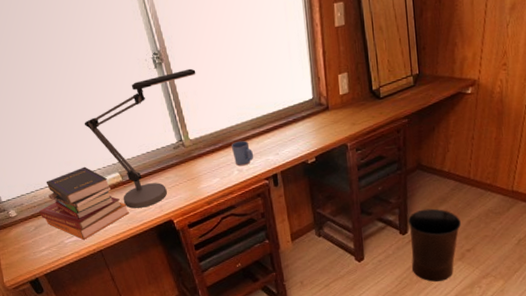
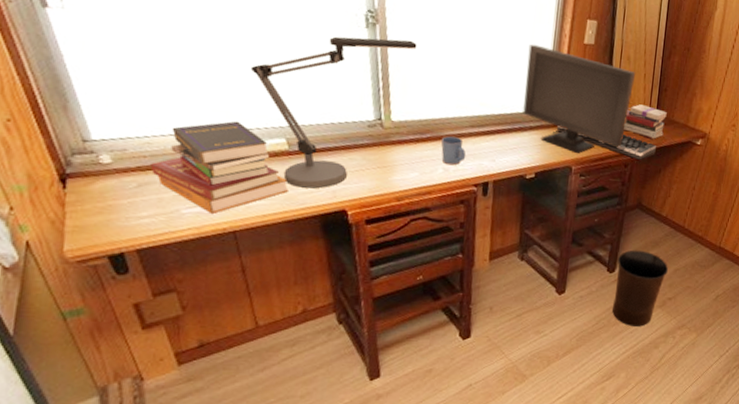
computer monitor: none [286,39,391,130] -> present [522,44,636,153]
computer keyboard: none [326,101,426,124] -> present [556,126,656,161]
books: none [388,68,430,100] -> present [624,104,667,139]

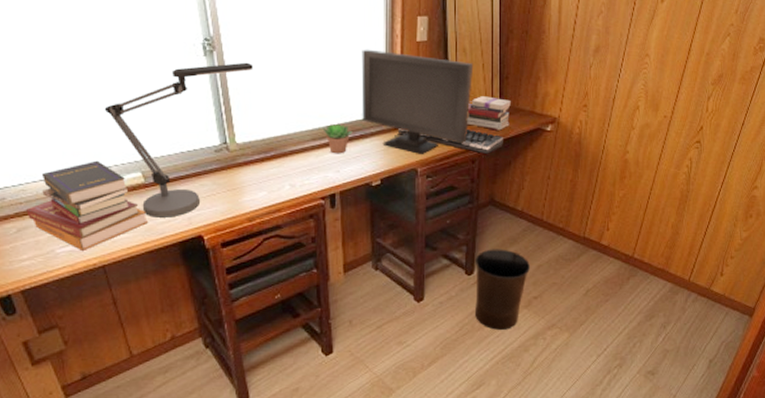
mug: present [440,136,467,166] -> none [285,152,311,181]
succulent plant: none [482,113,512,144] -> present [322,123,353,154]

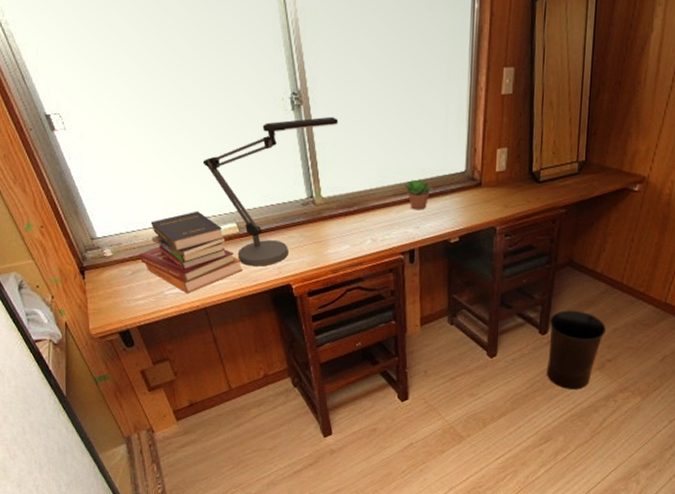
computer monitor: present [361,49,474,154] -> none [442,103,560,212]
computer keyboard: present [397,128,503,155] -> none [477,186,587,215]
books: present [467,96,511,131] -> none [549,153,597,190]

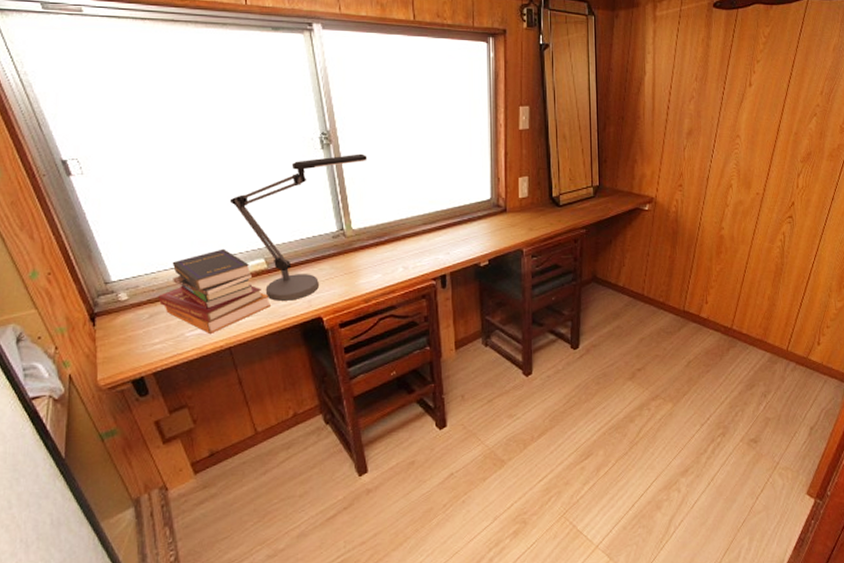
succulent plant: present [404,179,433,210] -> none [433,208,461,237]
waste bin: present [547,310,606,390] -> none [581,323,633,402]

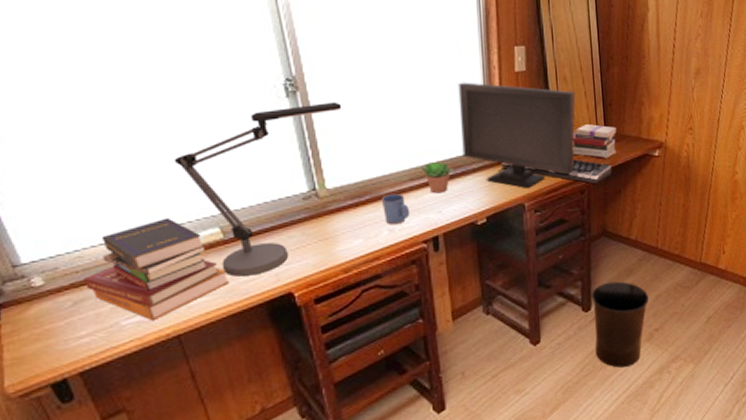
mug: none [398,236,423,263] -> present [381,194,410,225]
succulent plant: none [433,208,461,237] -> present [421,161,453,194]
computer monitor: none [468,138,574,235] -> present [458,82,576,188]
computer keyboard: none [503,210,604,235] -> present [501,158,612,185]
books: none [568,179,610,211] -> present [572,124,617,159]
waste bin: none [581,323,633,402] -> present [592,281,649,368]

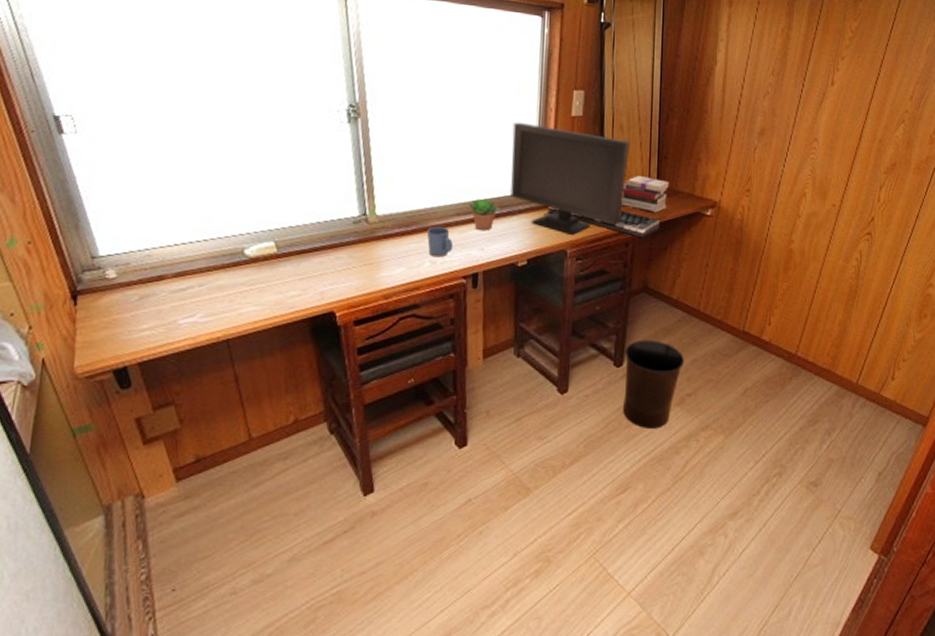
books: present [84,217,229,320] -> none [150,227,278,322]
desk lamp: present [174,102,342,277] -> none [240,130,399,291]

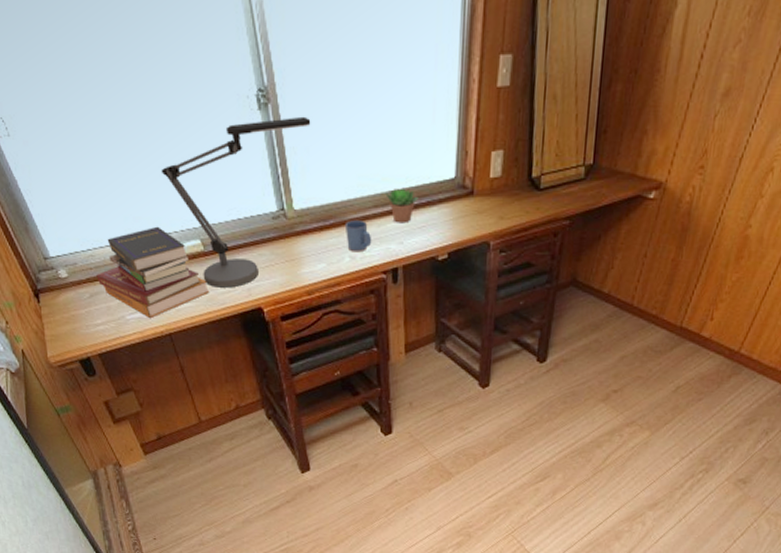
books: none [150,227,278,322] -> present [96,226,209,318]
desk lamp: none [240,130,399,291] -> present [161,116,311,288]
computer monitor: present [509,122,631,235] -> none [428,98,565,225]
computer keyboard: present [547,206,659,239] -> none [469,194,594,227]
books: present [621,176,669,213] -> none [551,155,607,198]
waste bin: present [623,339,684,429] -> none [545,335,612,423]

